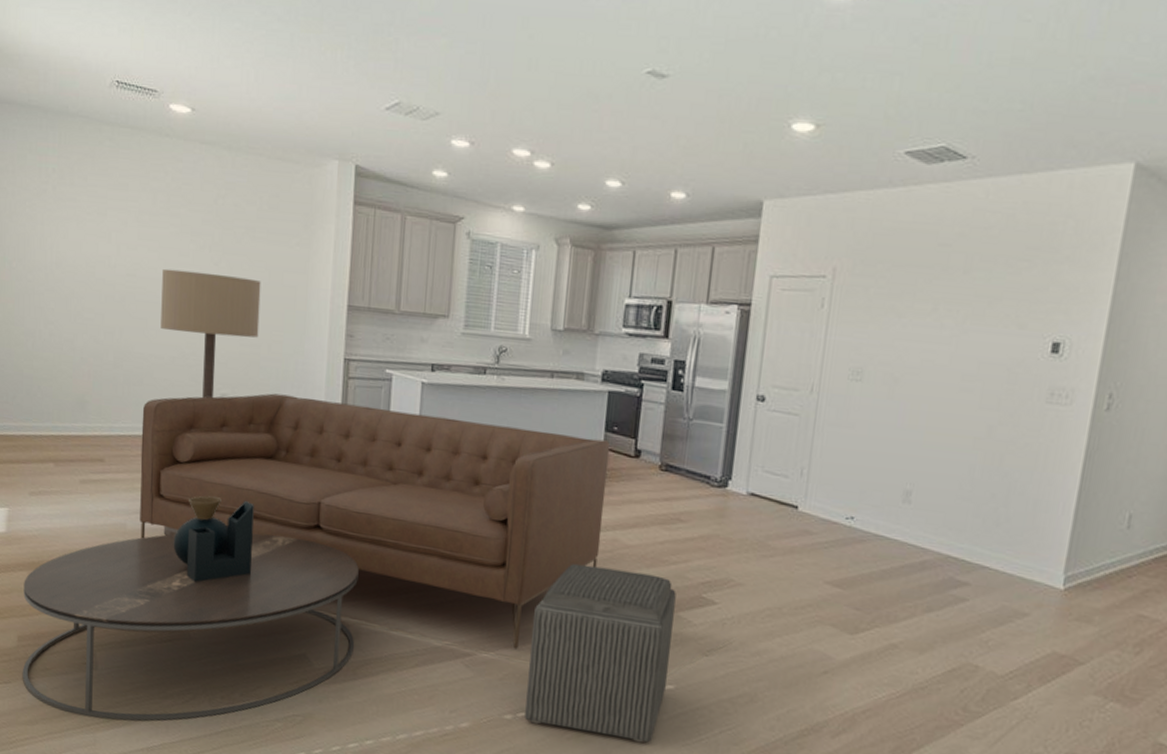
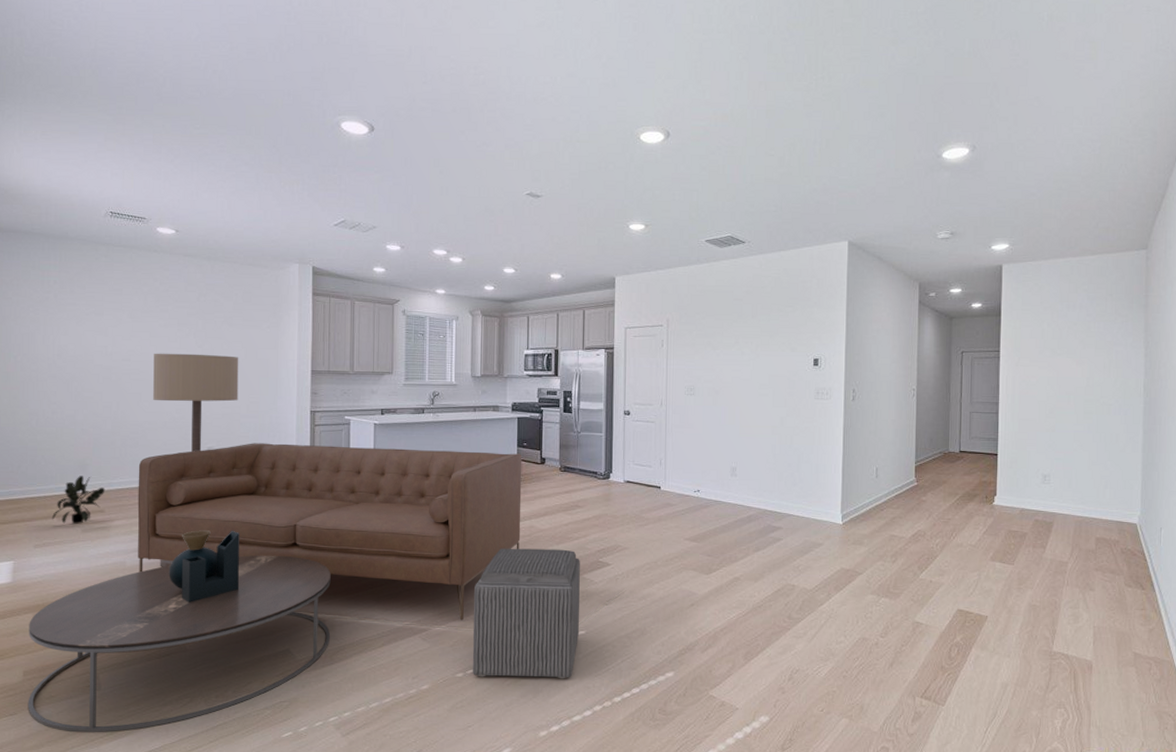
potted plant: none [47,414,106,473] -> present [51,476,106,524]

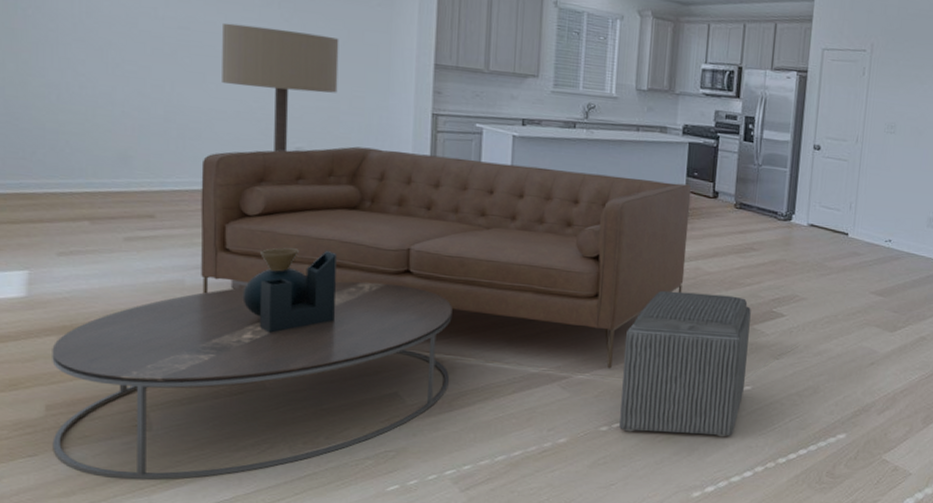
potted plant: present [51,476,106,524] -> none [81,170,156,230]

